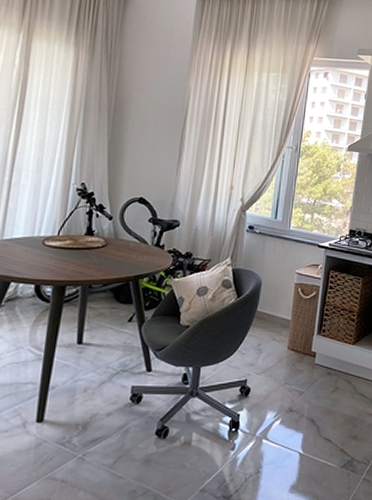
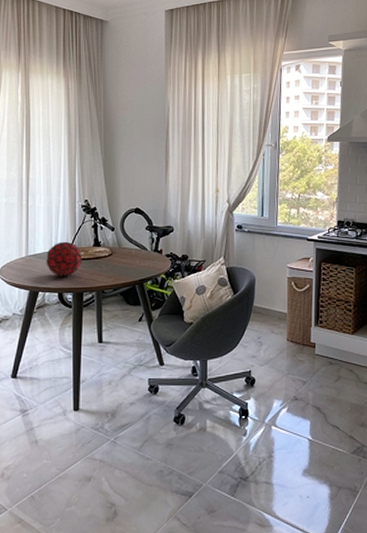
decorative orb: none [24,226,70,267] -> present [46,241,82,277]

